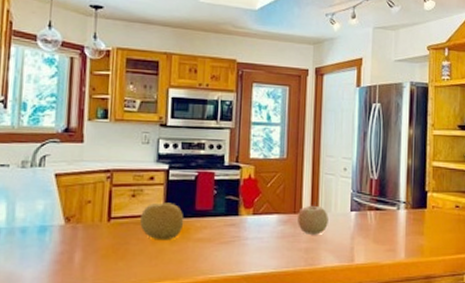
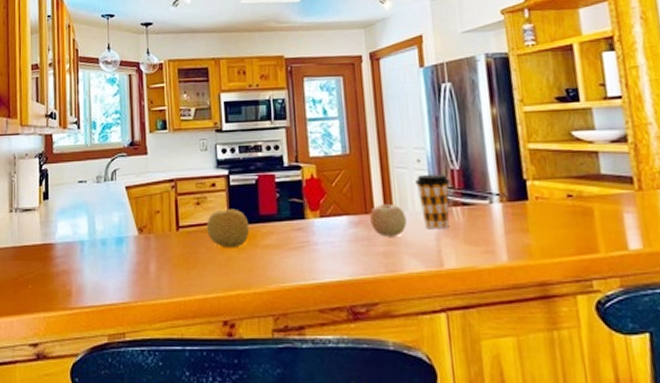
coffee cup: none [340,182,369,230] -> present [415,175,450,229]

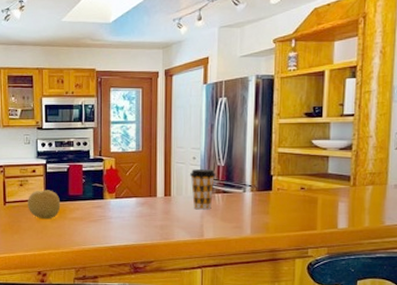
fruit: present [370,198,407,237] -> none [153,186,180,214]

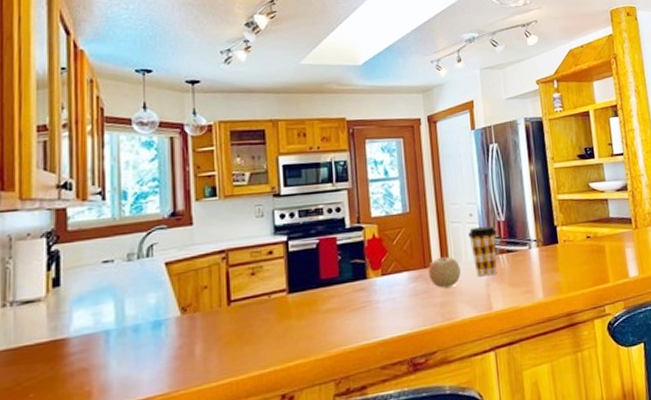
fruit: present [28,190,61,219] -> none [263,275,310,317]
fruit: none [153,186,180,214] -> present [428,252,461,288]

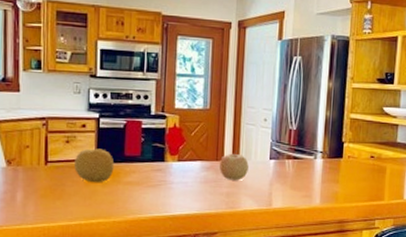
fruit: none [263,275,310,317] -> present [74,148,115,183]
coffee cup: present [468,226,497,277] -> none [260,132,287,177]

